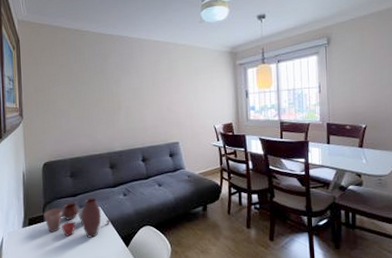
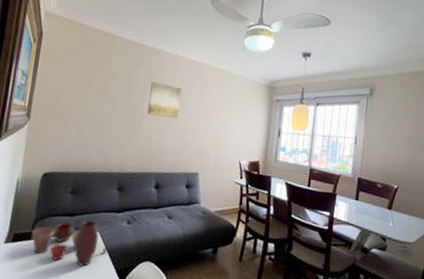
wall art: none [123,66,152,97] -> present [147,82,182,119]

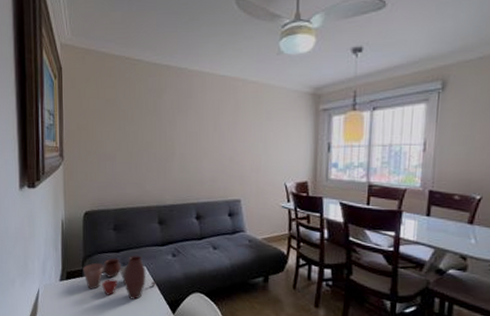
wall art: present [147,82,182,119] -> none [179,106,213,144]

